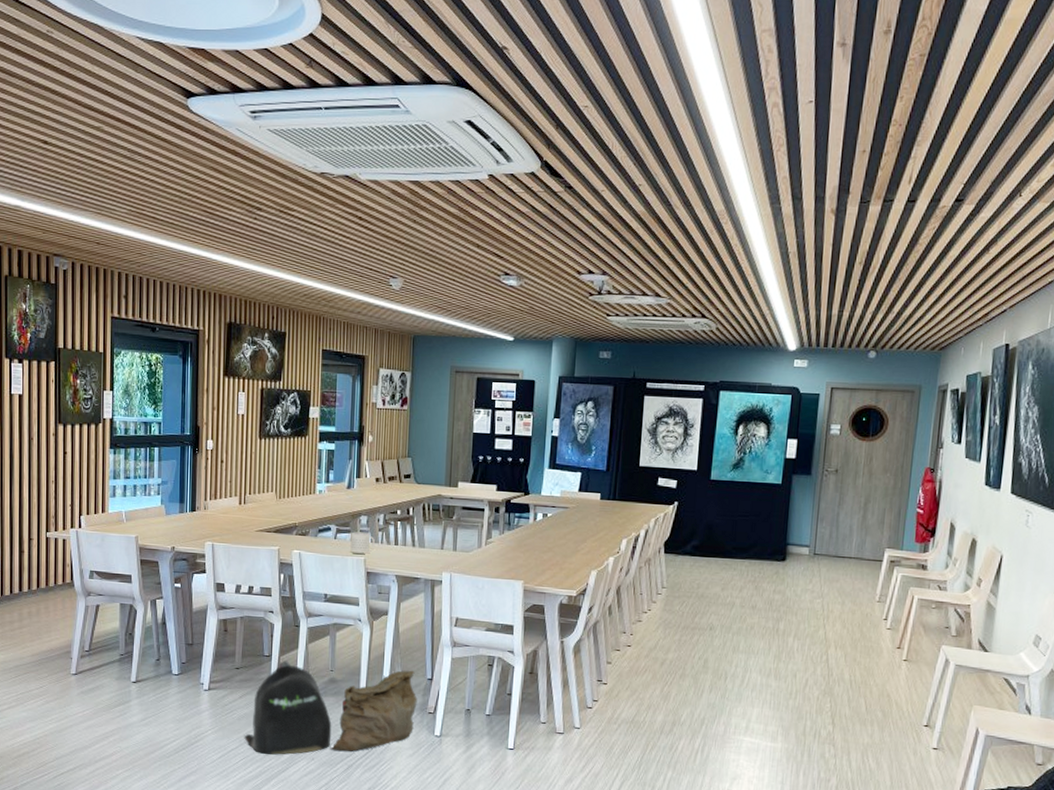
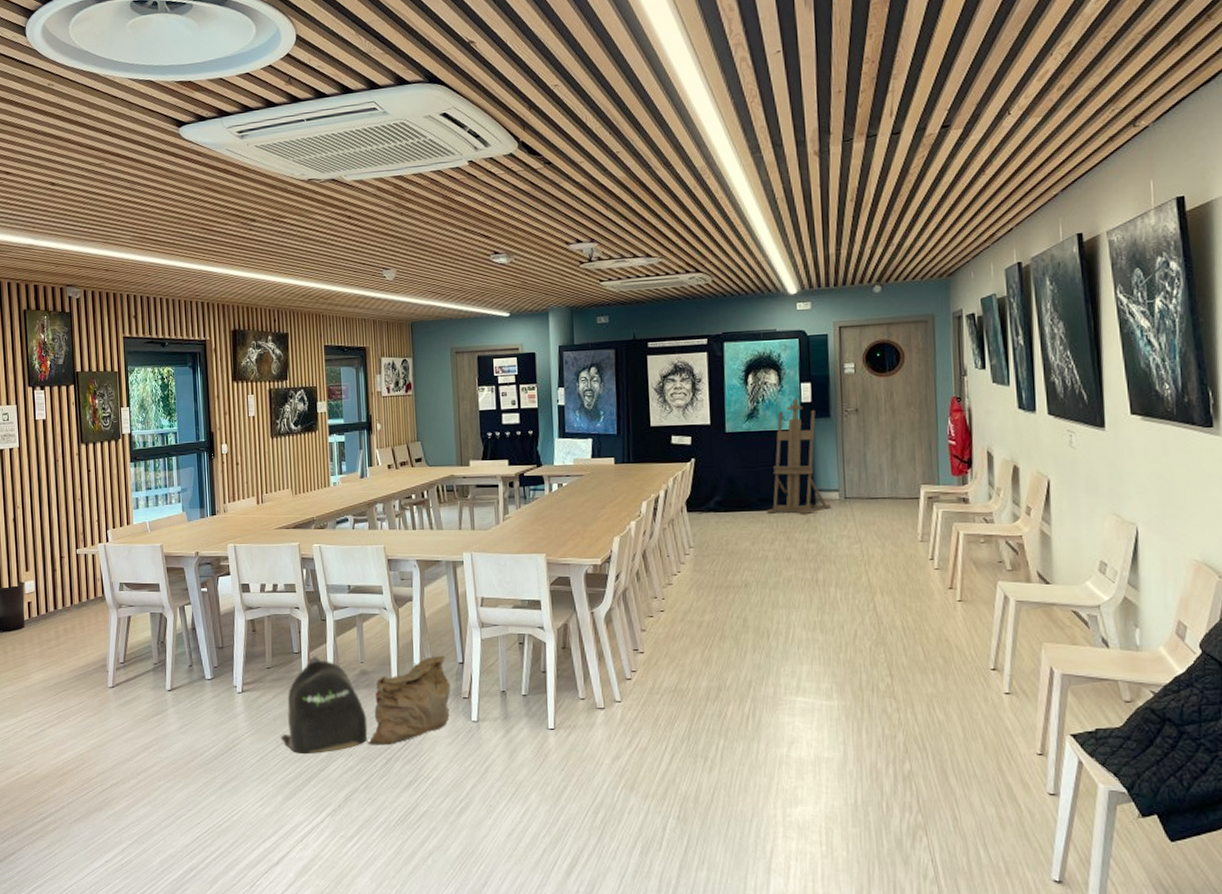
mug: present [350,531,376,554] -> none [368,520,394,542]
easel: none [740,454,800,567] -> present [767,399,831,515]

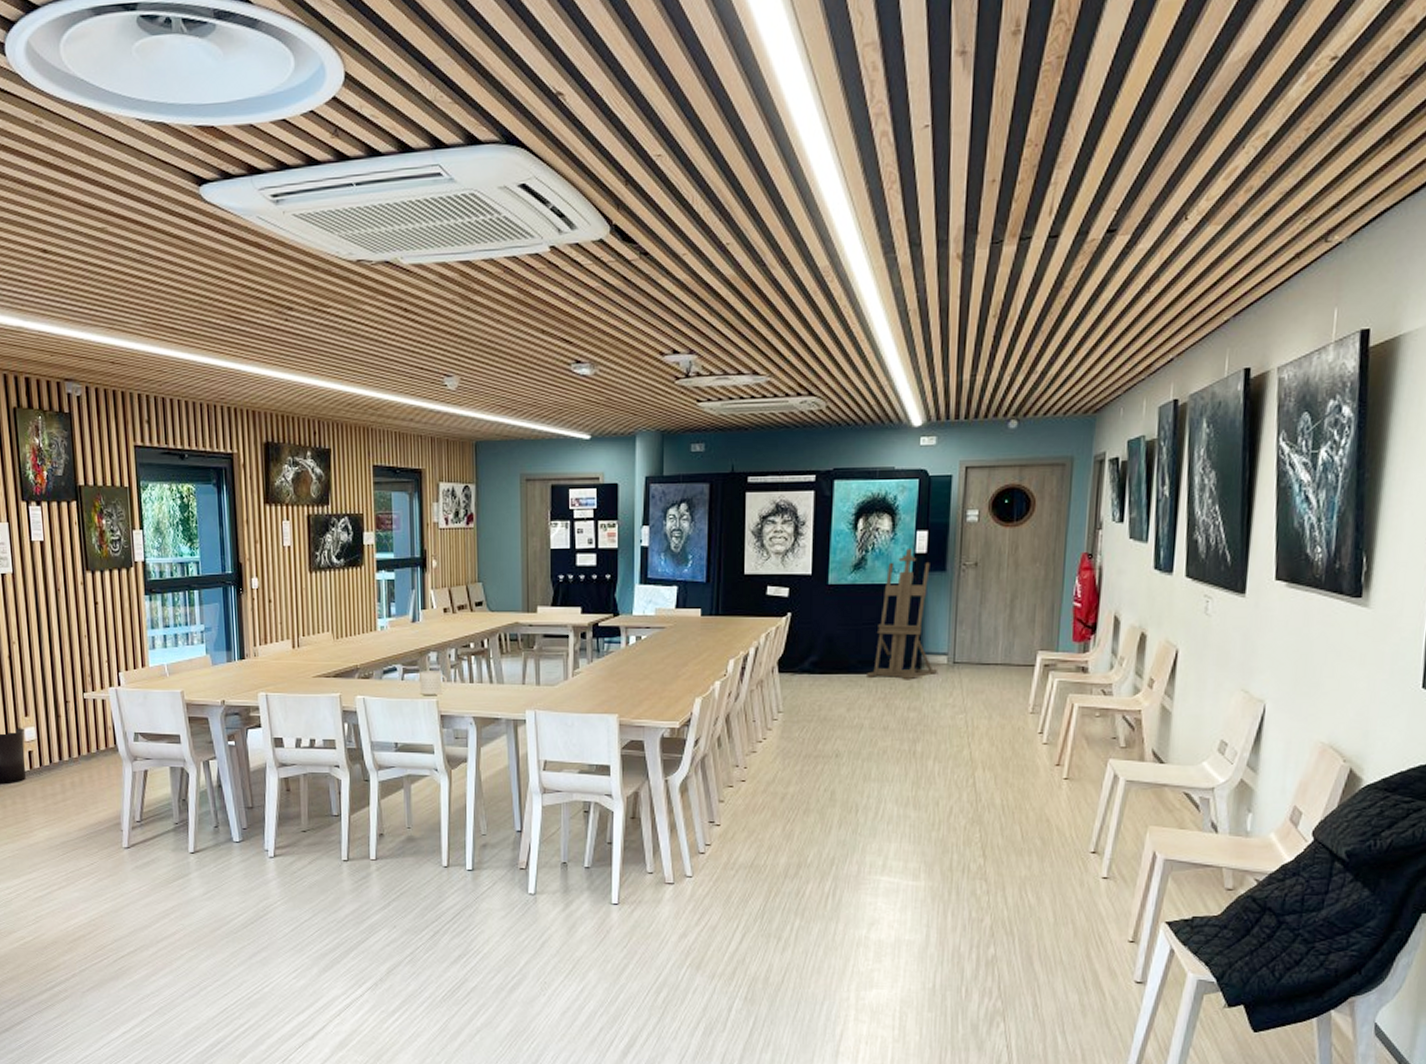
backpack: present [281,656,368,754] -> none [317,819,414,924]
bag: present [367,655,451,745] -> none [413,822,507,917]
mug: none [368,520,394,542] -> present [420,670,448,695]

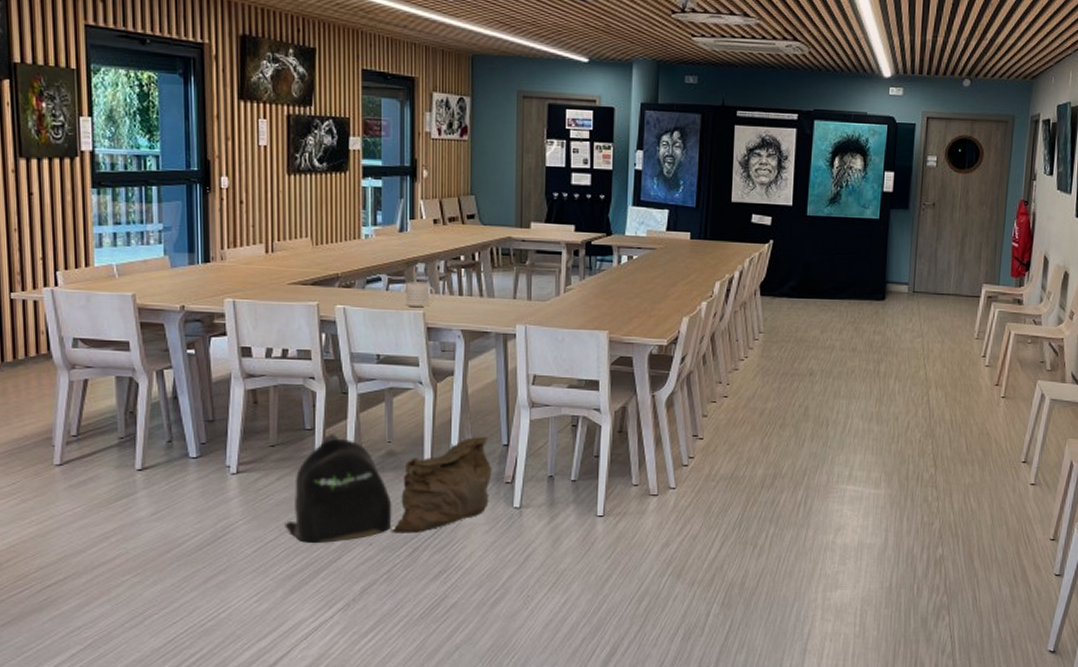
backpack: none [317,819,414,924] -> present [284,433,392,543]
bag: none [413,822,507,917] -> present [391,436,492,533]
easel: present [867,549,937,680] -> none [839,187,899,307]

